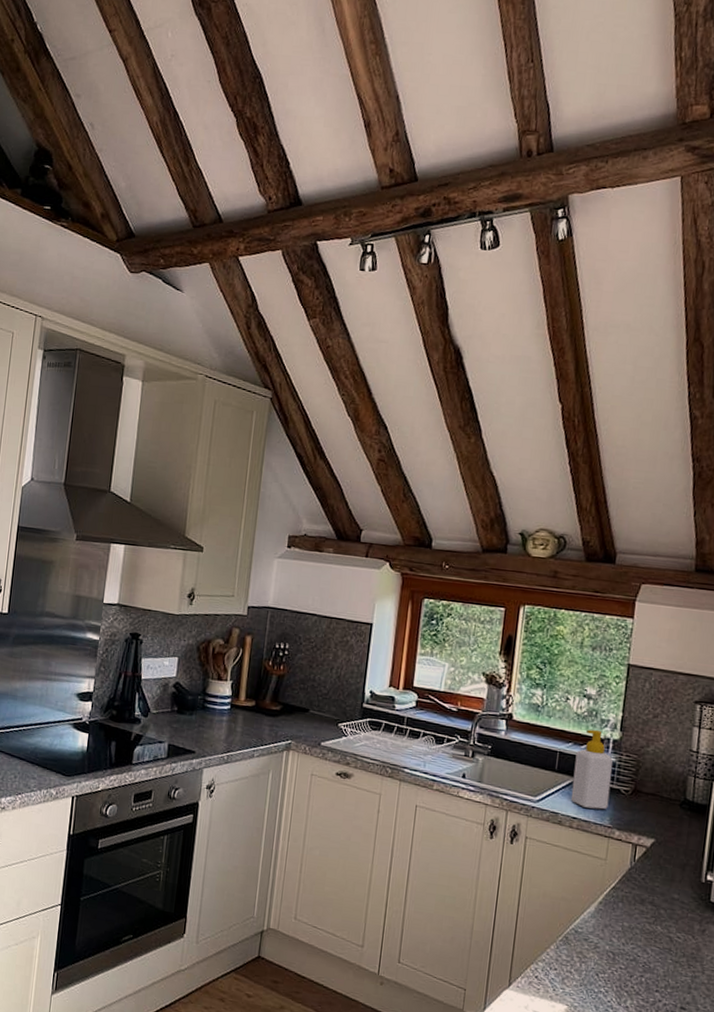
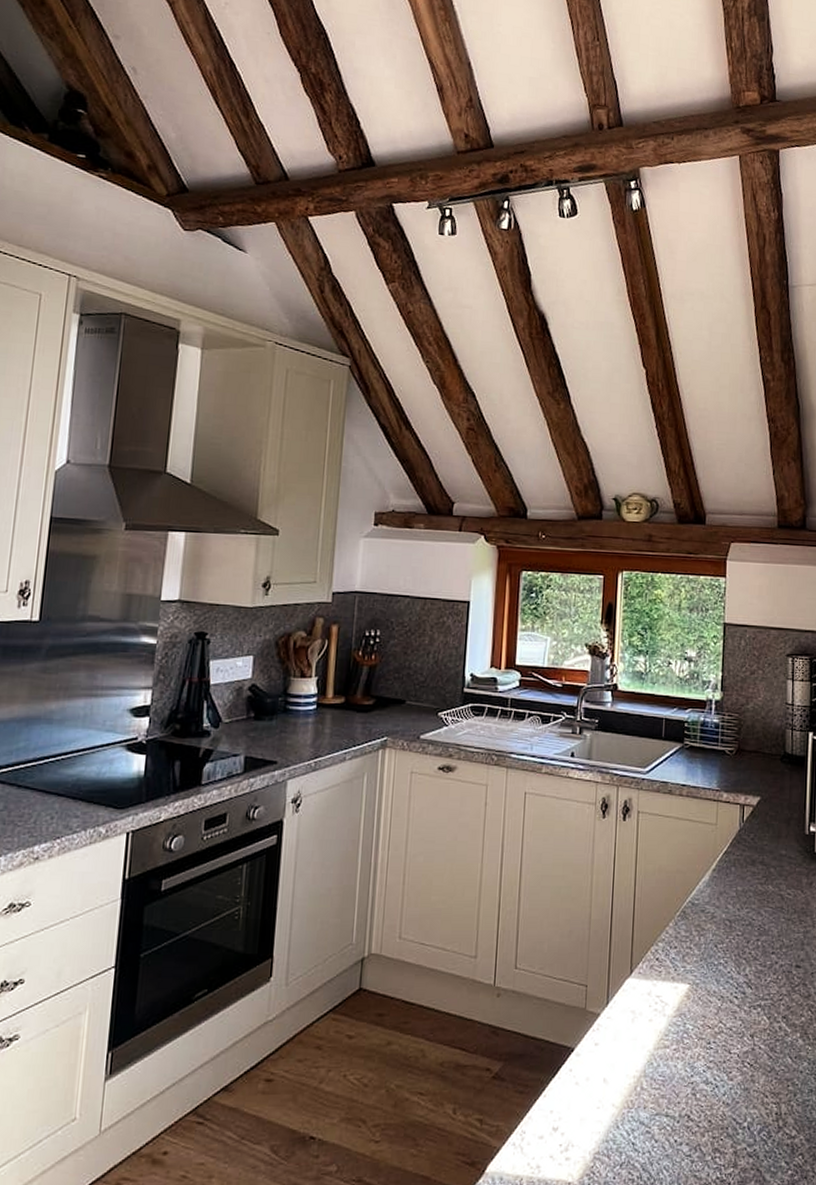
soap bottle: present [570,729,613,810] -> none [679,693,717,773]

